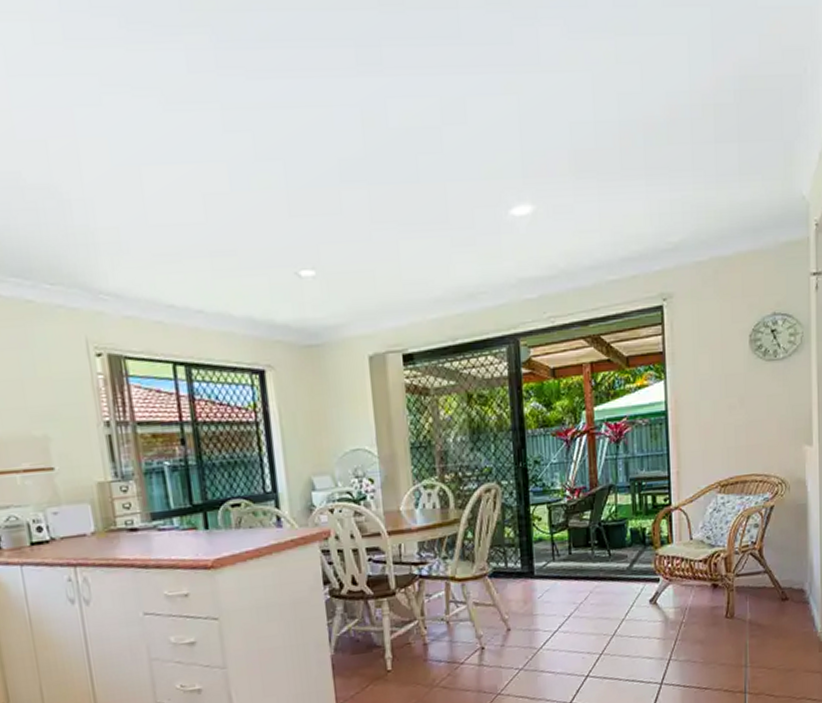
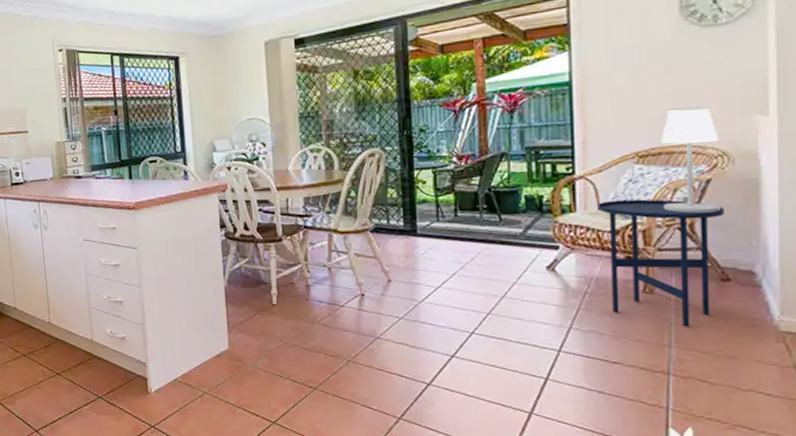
side table: none [690,527,783,647] -> present [597,199,724,327]
table lamp: none [737,437,780,539] -> present [661,106,720,213]

